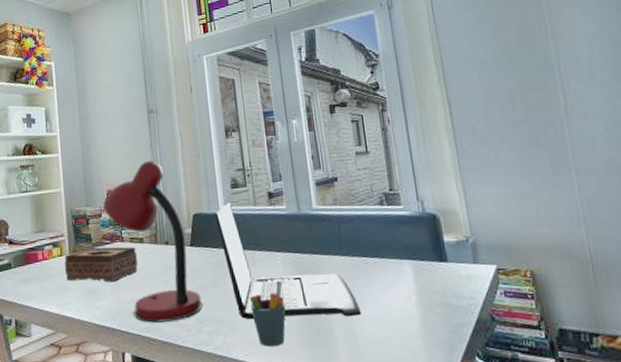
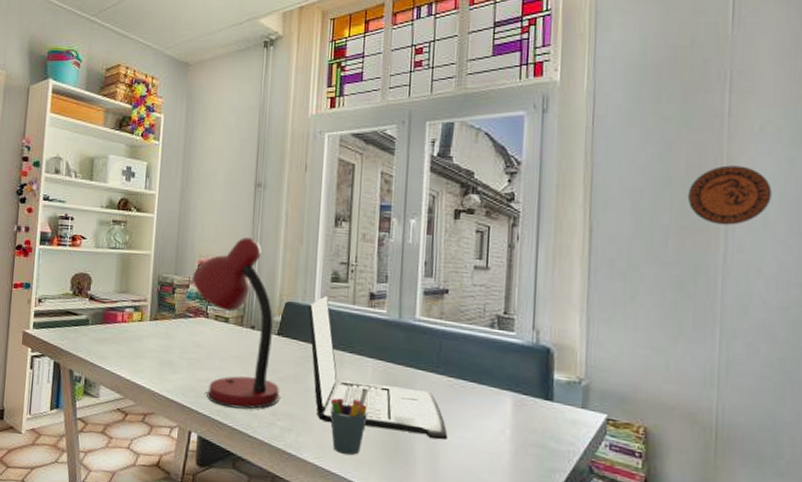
tissue box: present [64,246,138,282] -> none [143,318,220,358]
decorative plate: none [523,28,594,82] -> present [687,165,772,225]

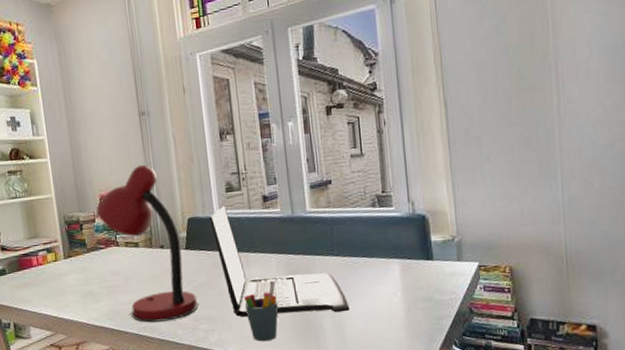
decorative plate: present [687,165,772,225] -> none [522,26,591,82]

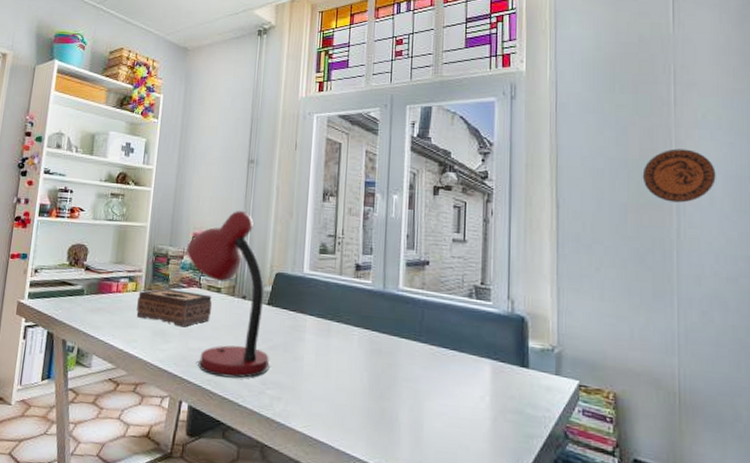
tissue box: none [59,251,134,286] -> present [136,288,212,327]
laptop: present [209,206,350,318] -> none [297,267,431,408]
pen holder: present [244,281,279,342] -> none [317,356,355,424]
decorative plate: none [522,26,591,82] -> present [642,148,716,203]

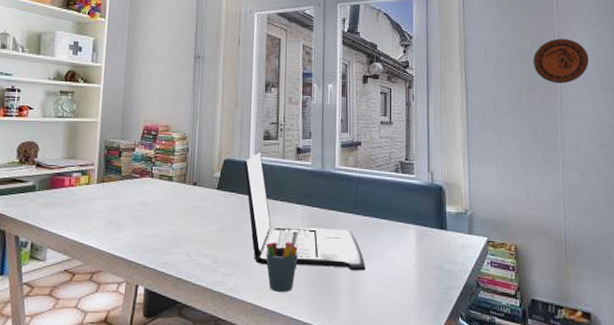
tissue box: present [136,288,212,327] -> none [90,179,164,216]
desk lamp: present [187,211,270,378] -> none [138,104,221,259]
laptop: none [297,267,431,408] -> present [244,152,366,271]
pen holder: none [317,356,355,424] -> present [265,231,299,293]

